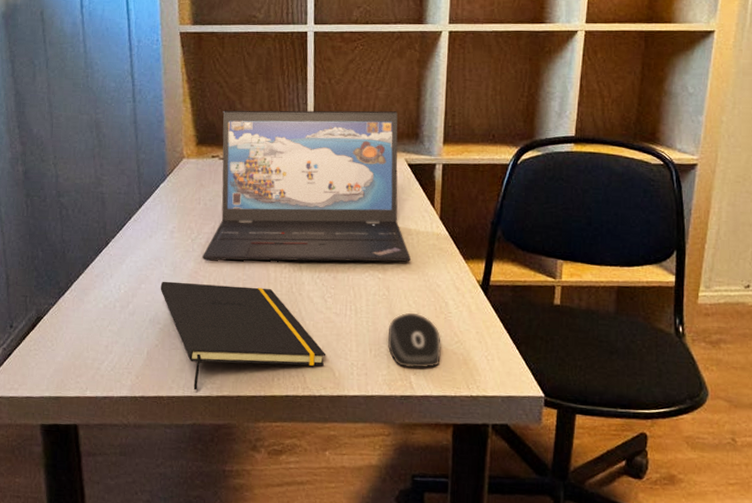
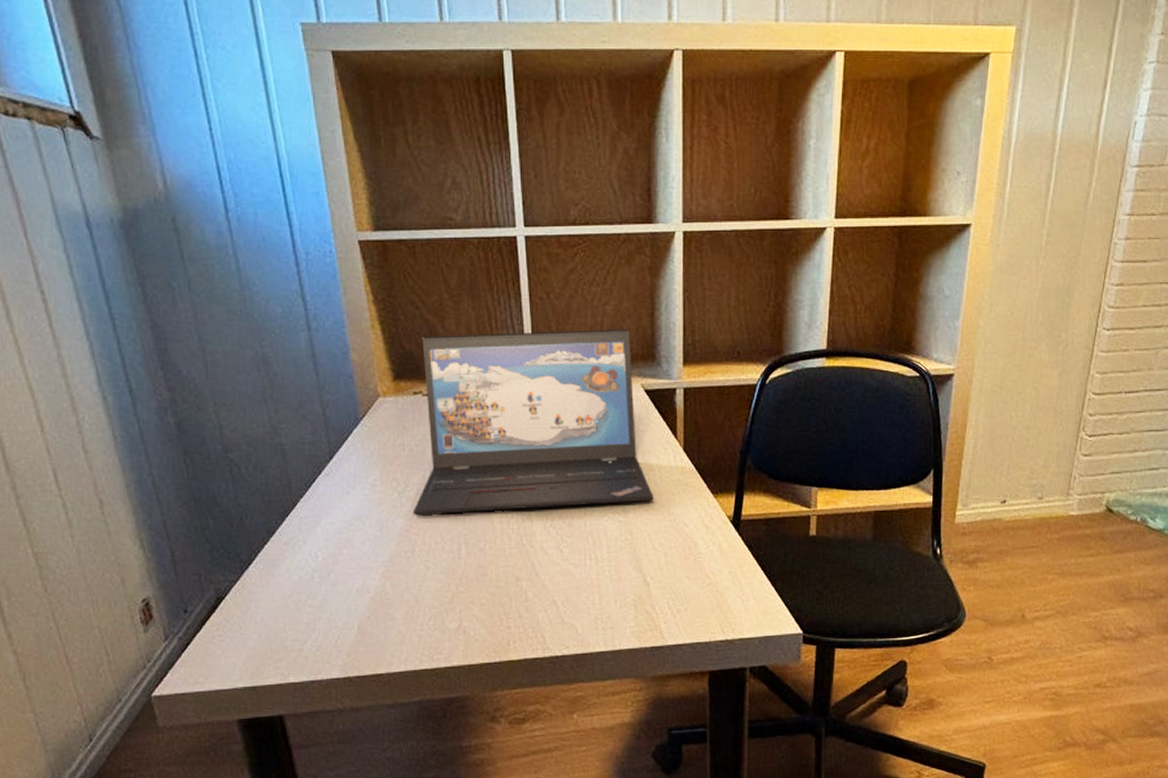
notepad: present [160,281,326,390] -> none [366,542,567,663]
computer mouse: present [387,312,441,369] -> none [633,556,692,616]

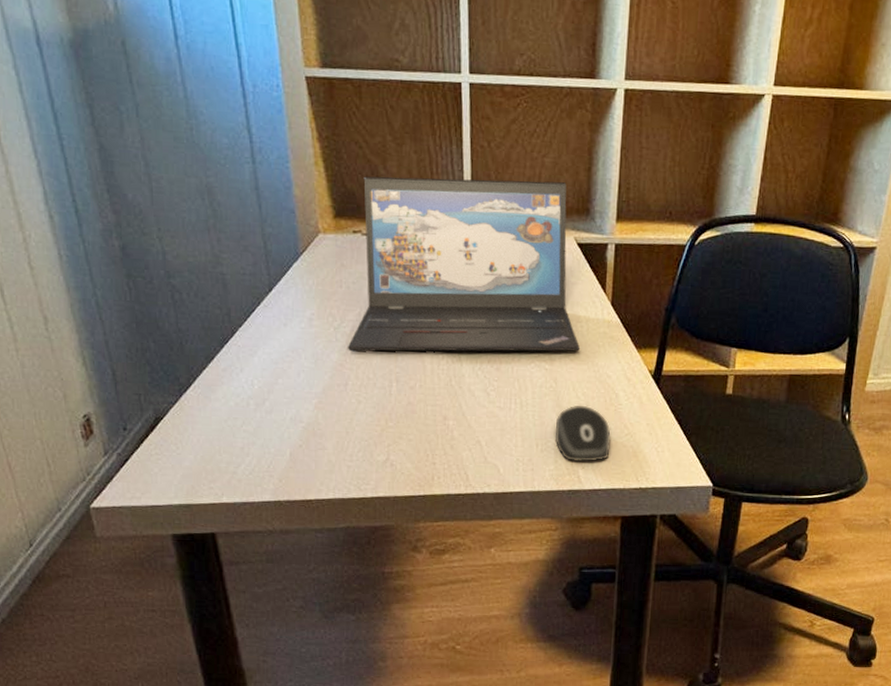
computer mouse: none [633,556,692,616] -> present [554,405,611,462]

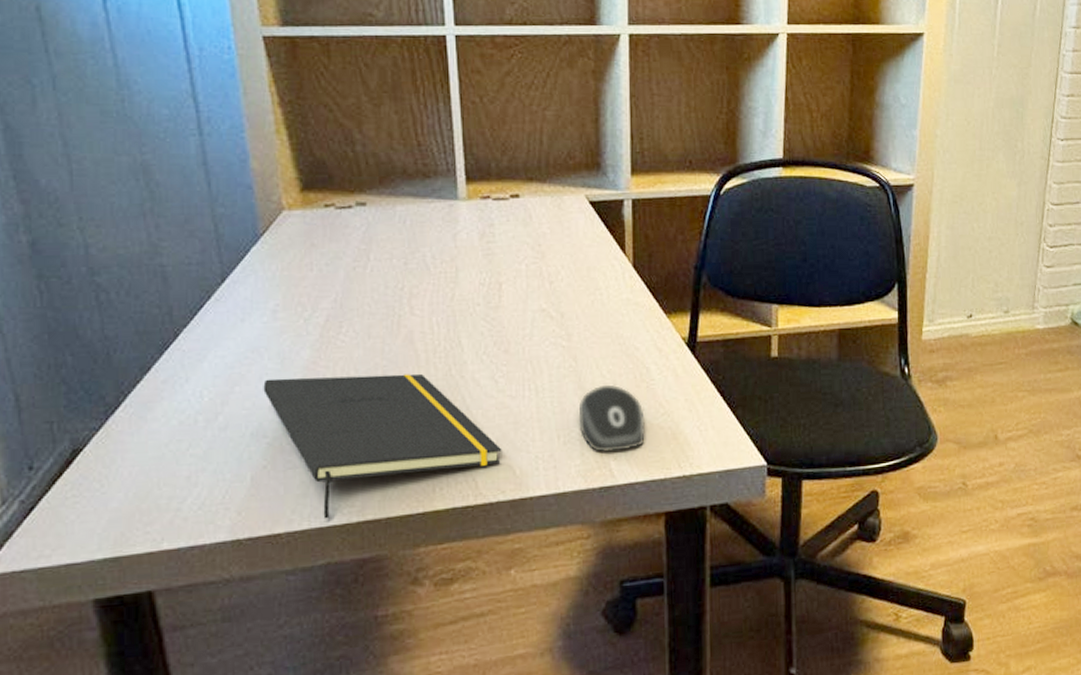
notepad: none [300,375,490,492] -> present [263,374,502,519]
laptop: present [347,176,580,352] -> none [321,136,600,344]

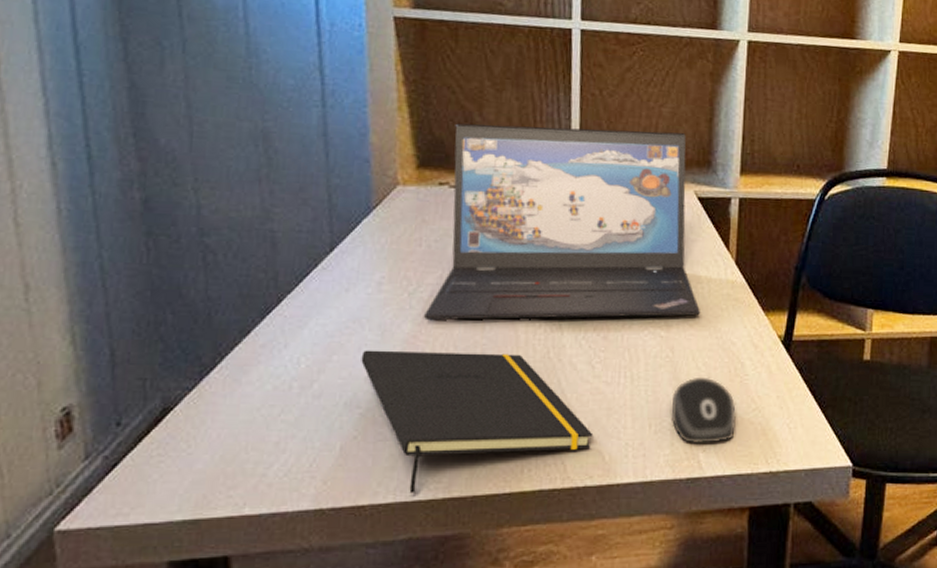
laptop: none [321,136,600,344] -> present [423,123,700,320]

